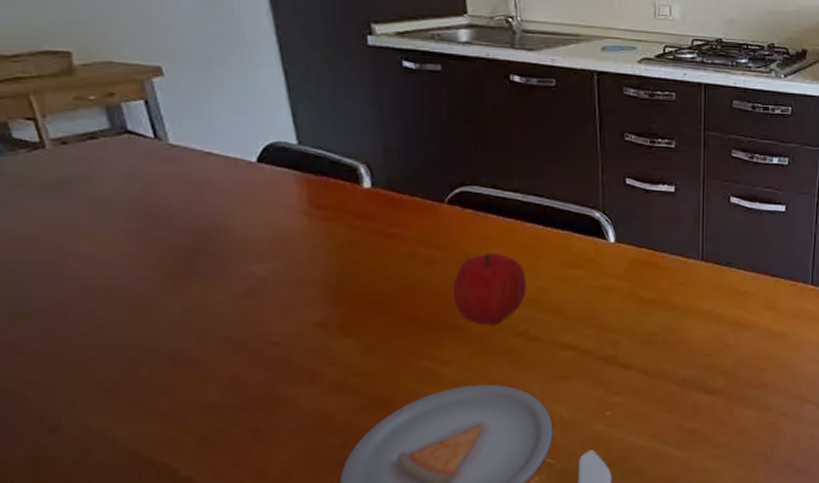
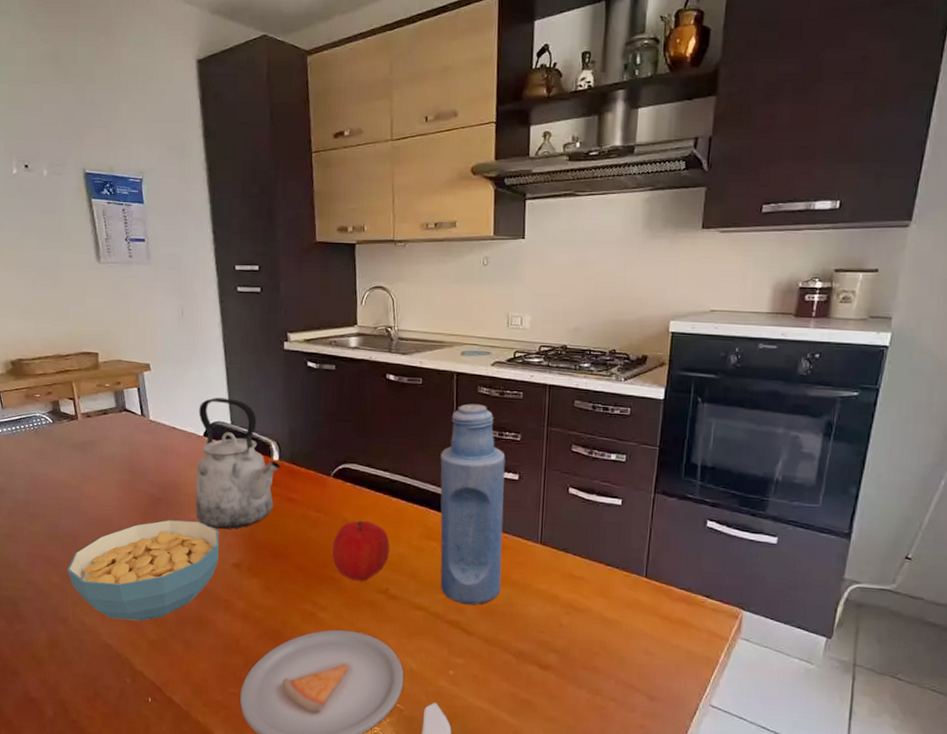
cereal bowl: none [50,273,294,416] -> present [67,520,219,621]
kettle: none [246,110,375,282] -> present [195,397,281,530]
bottle: none [583,108,660,337] -> present [440,404,505,605]

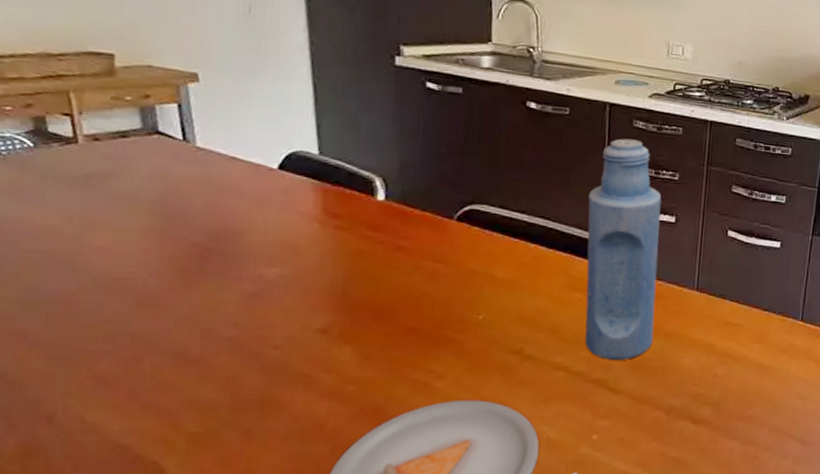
cereal bowl: present [67,520,219,621] -> none [54,276,298,411]
kettle: present [195,397,281,530] -> none [264,120,388,287]
fruit: present [332,520,390,582] -> none [453,270,526,342]

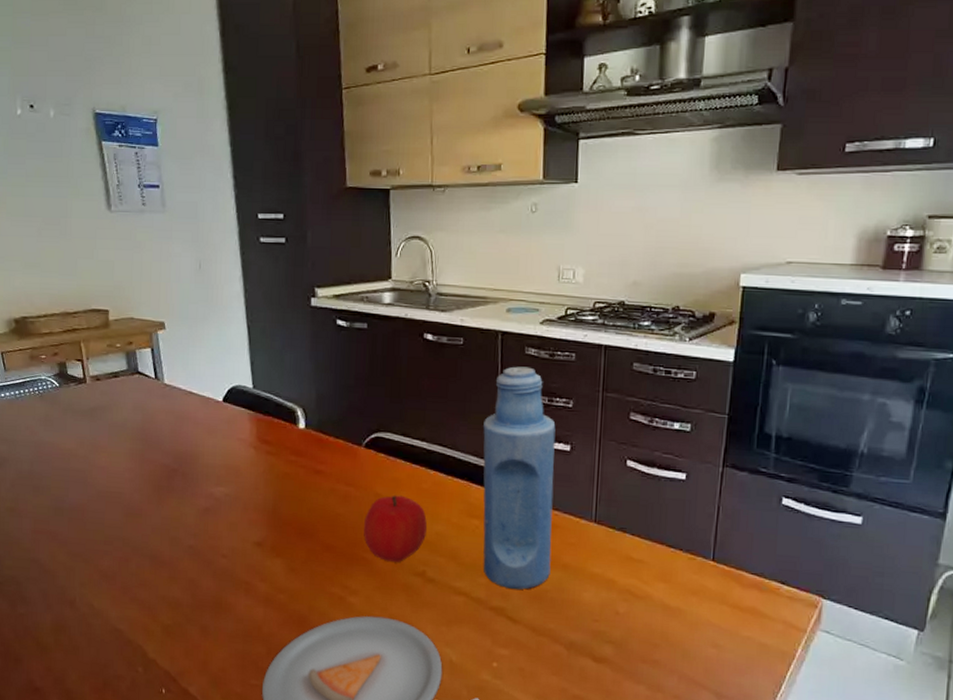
fruit: none [453,270,526,342] -> present [364,495,427,563]

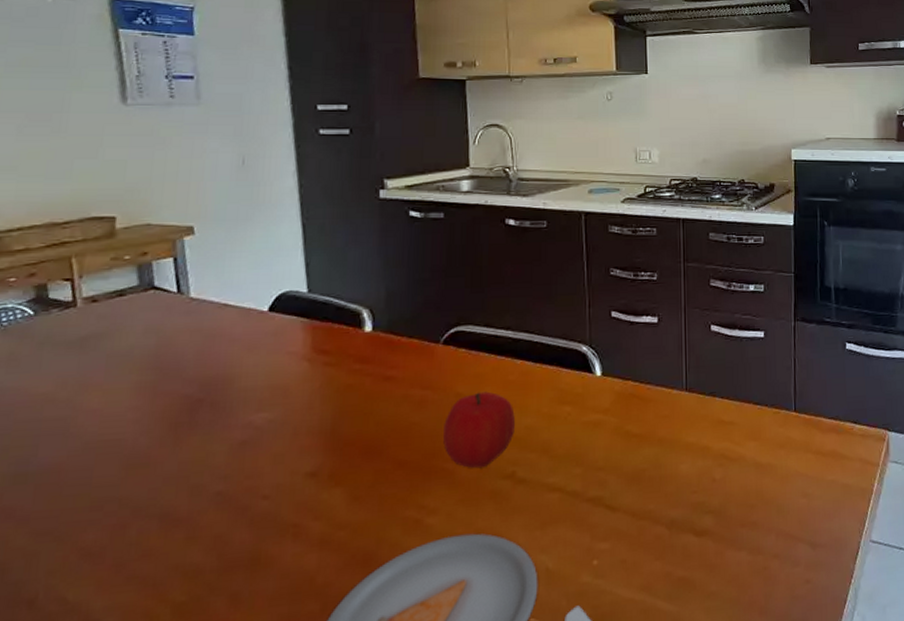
bottle: present [483,366,556,590] -> none [571,244,647,475]

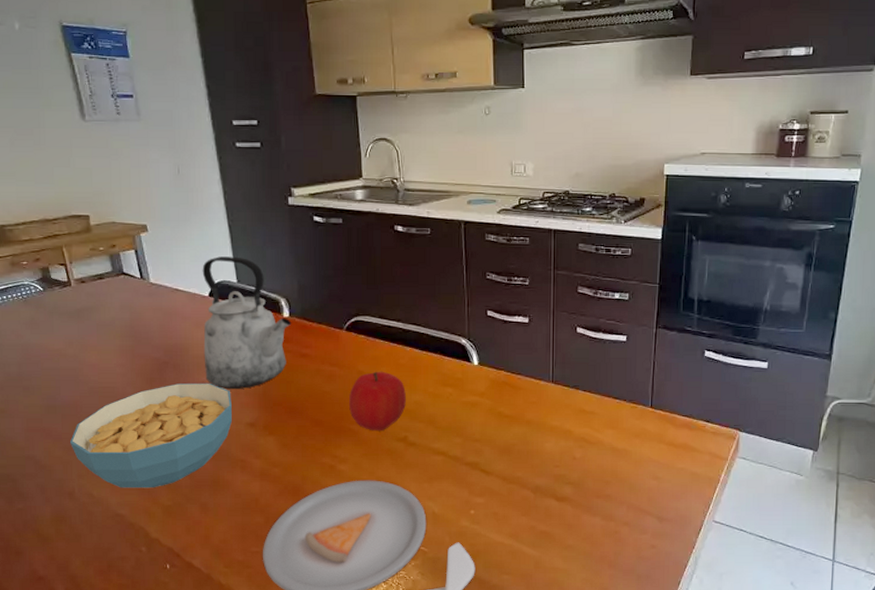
cereal bowl: none [40,422,288,585] -> present [69,383,232,488]
kettle: none [253,261,375,430] -> present [202,256,292,390]

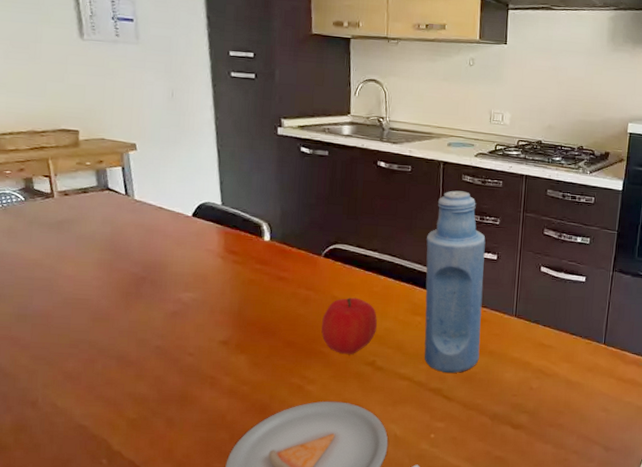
cereal bowl: present [69,383,232,488] -> none [37,299,206,401]
kettle: present [202,256,292,390] -> none [182,179,272,308]
bottle: none [452,251,516,446] -> present [424,190,486,374]

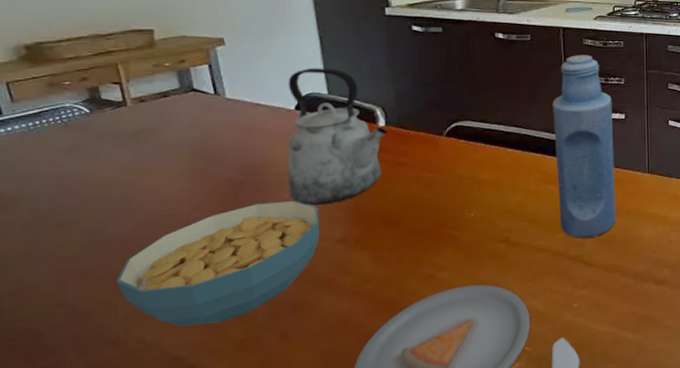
cereal bowl: none [37,299,206,401] -> present [115,200,319,327]
kettle: none [182,179,272,308] -> present [287,68,388,206]
fruit: present [321,297,377,355] -> none [449,174,508,235]

